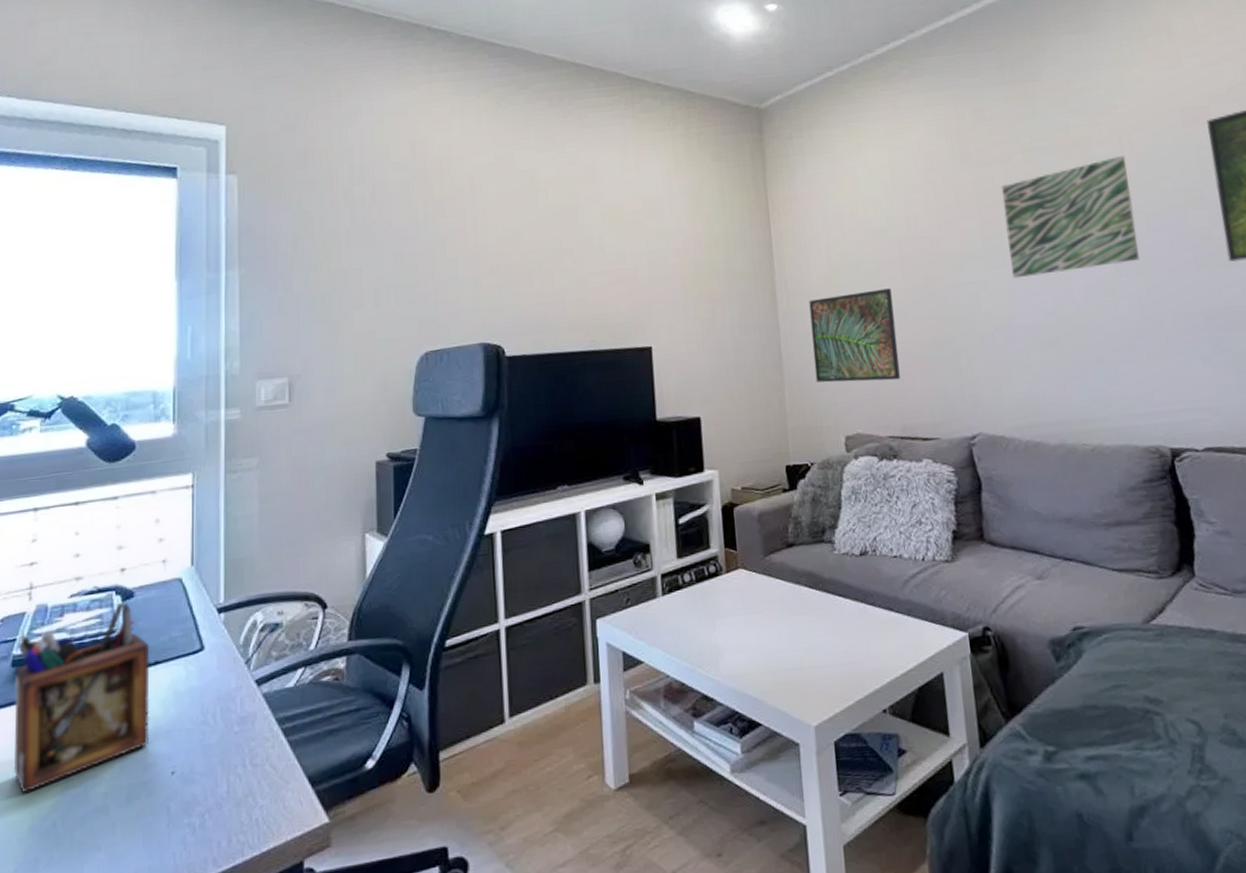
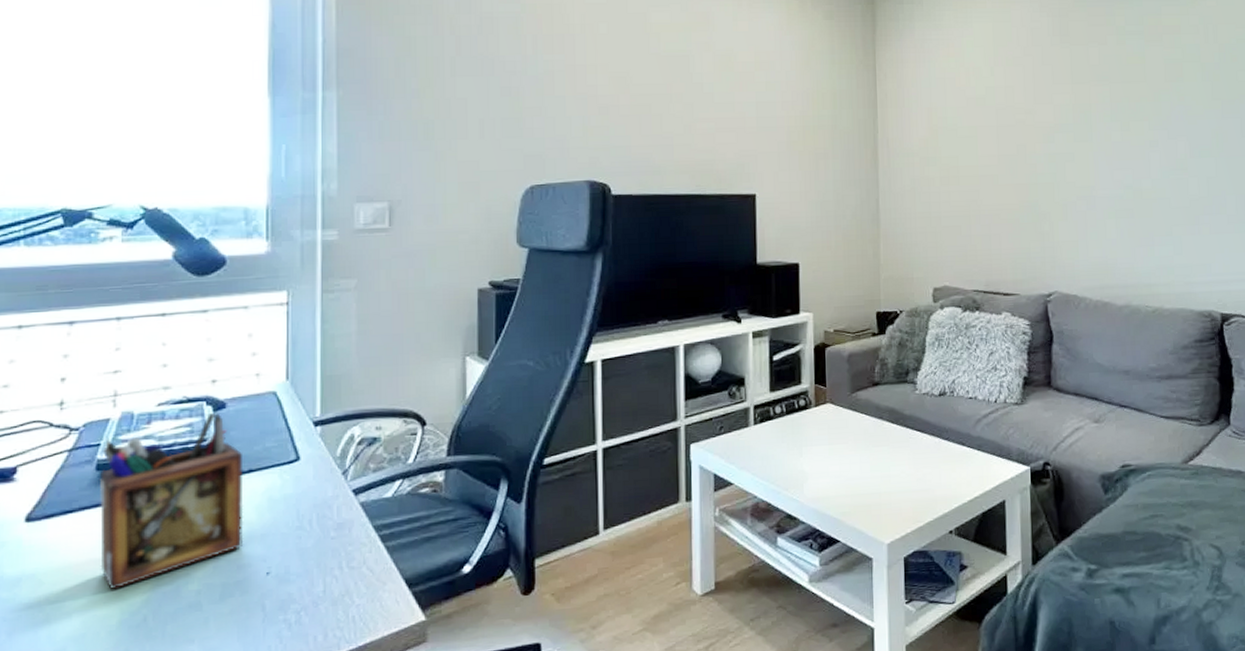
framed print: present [809,288,900,383] -> none [908,154,988,239]
wall art: present [1002,155,1139,279] -> none [1095,45,1212,153]

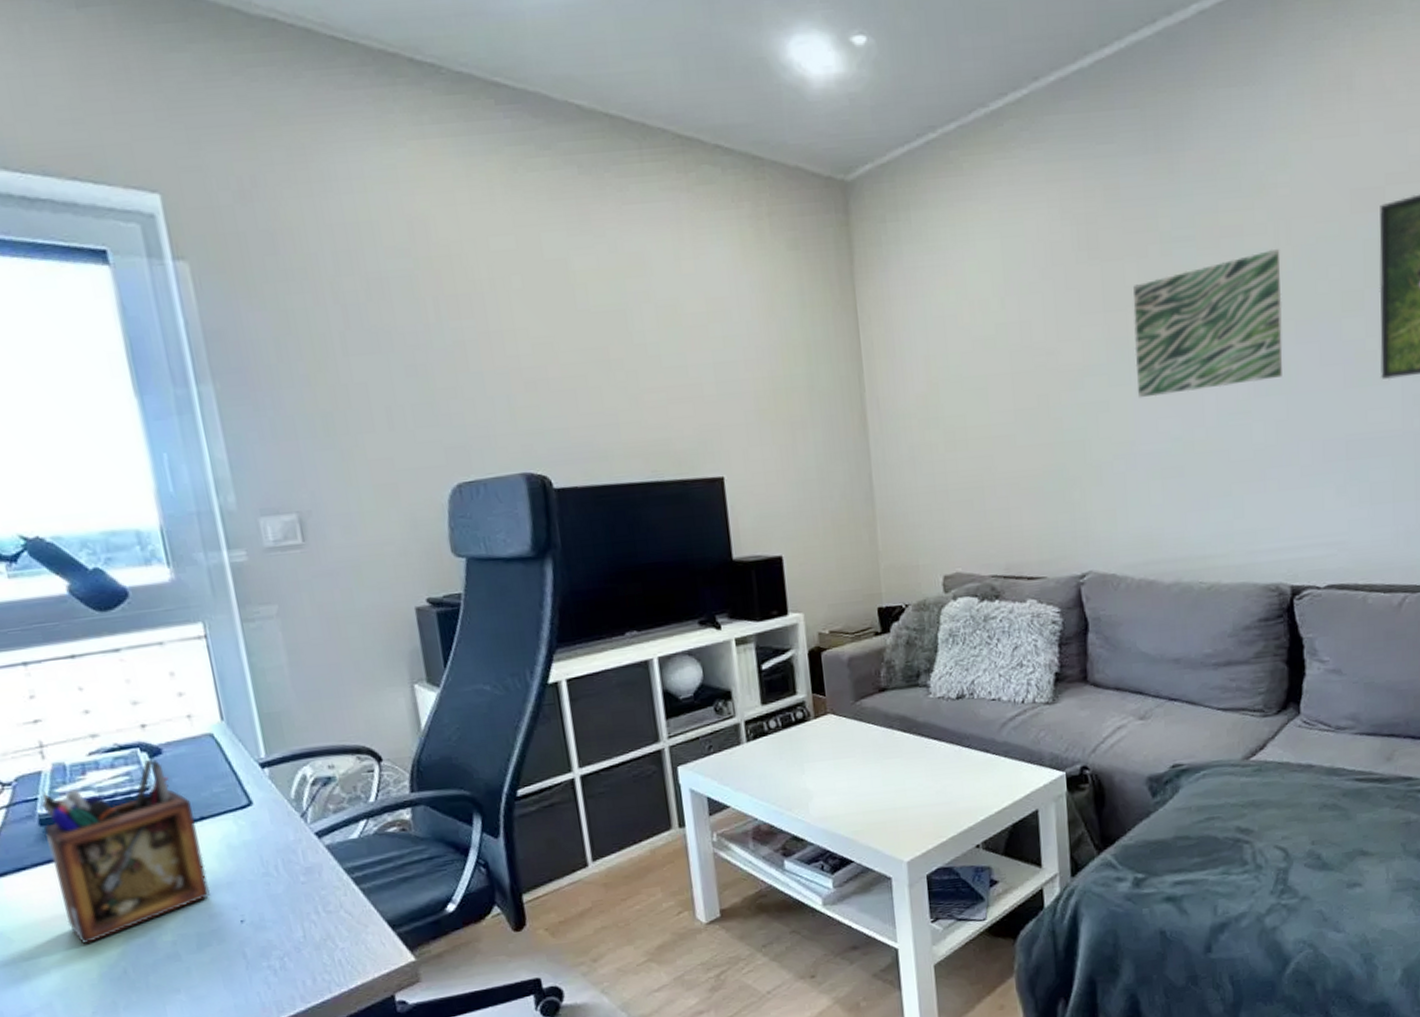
wall art: none [1095,45,1212,153] -> present [1133,248,1283,399]

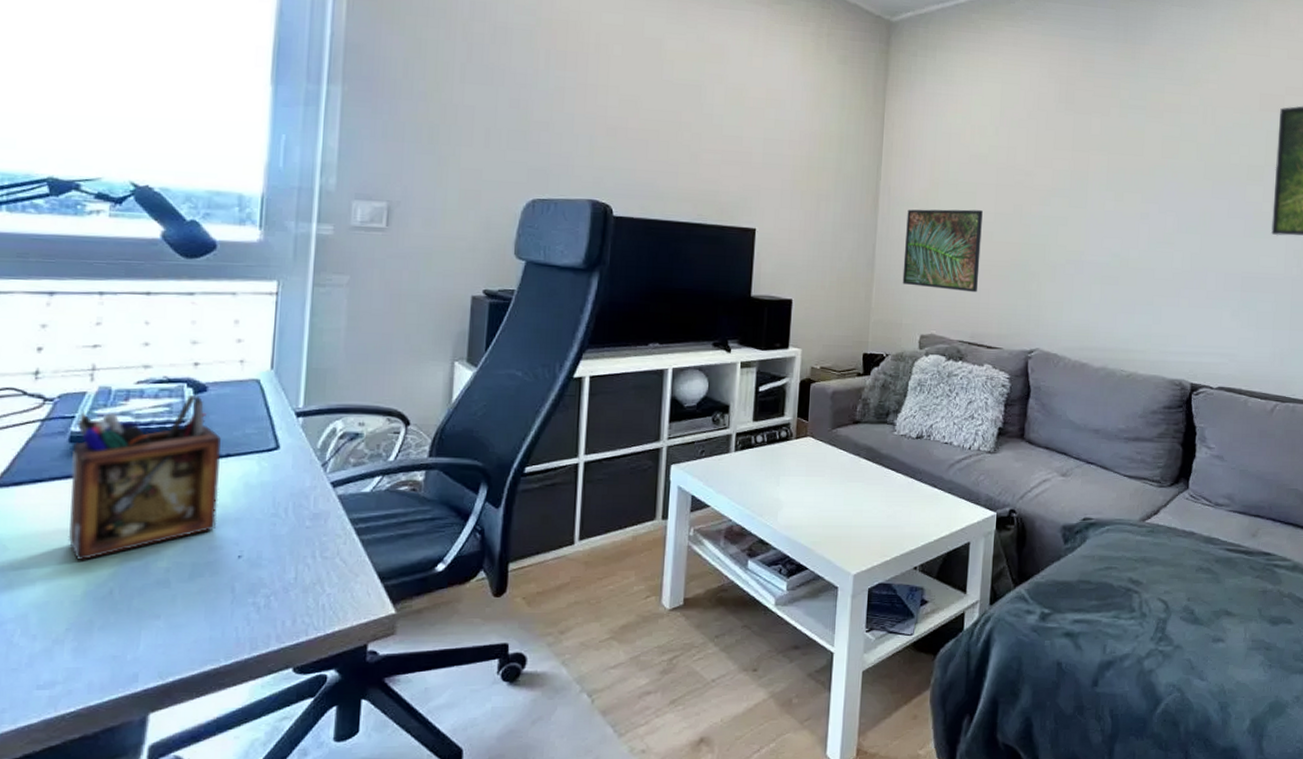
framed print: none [904,409,1006,517] -> present [902,209,983,293]
wall art: present [1133,248,1283,399] -> none [1091,125,1206,221]

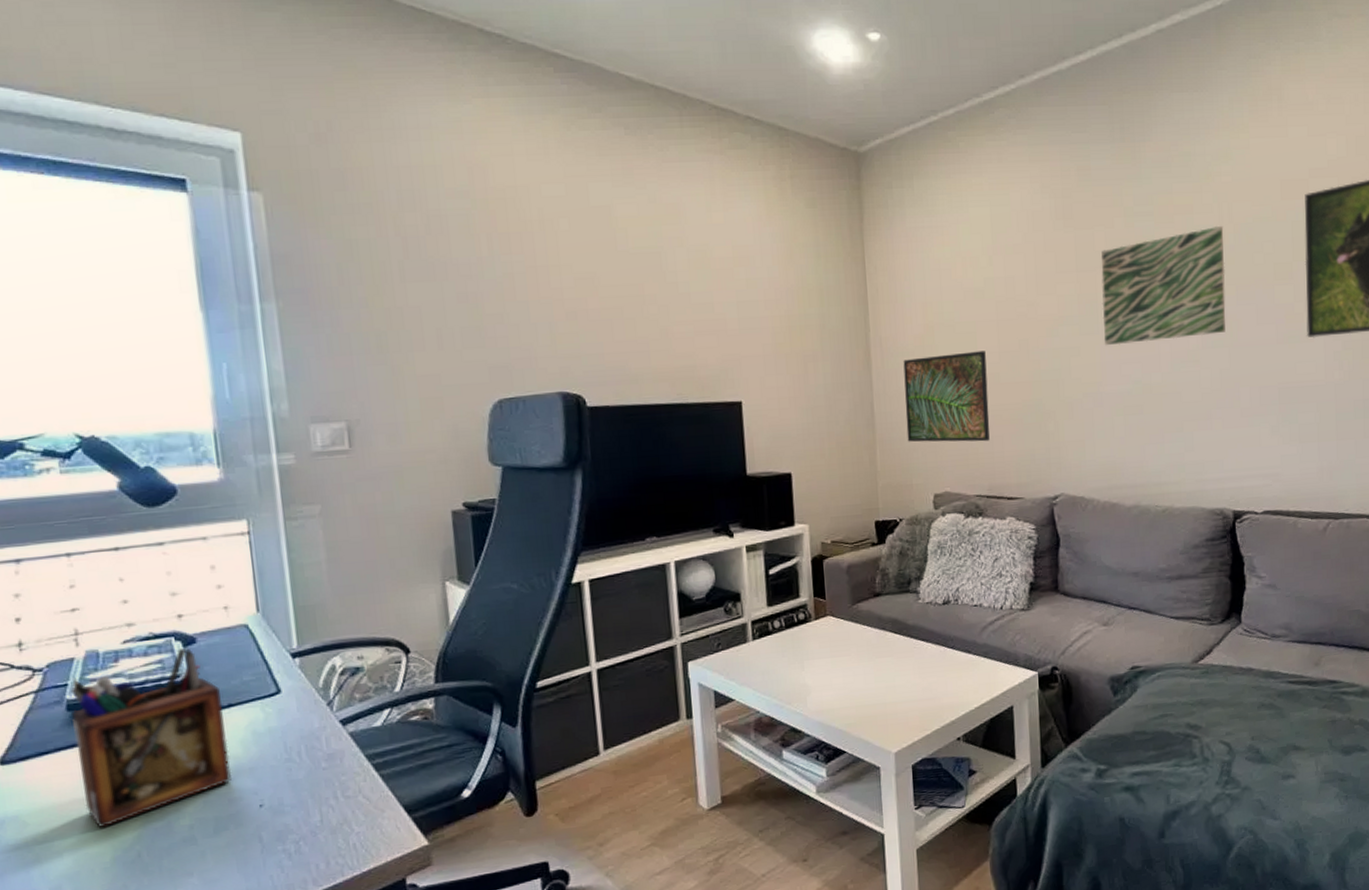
wall art: none [1091,125,1206,221] -> present [1101,225,1226,346]

